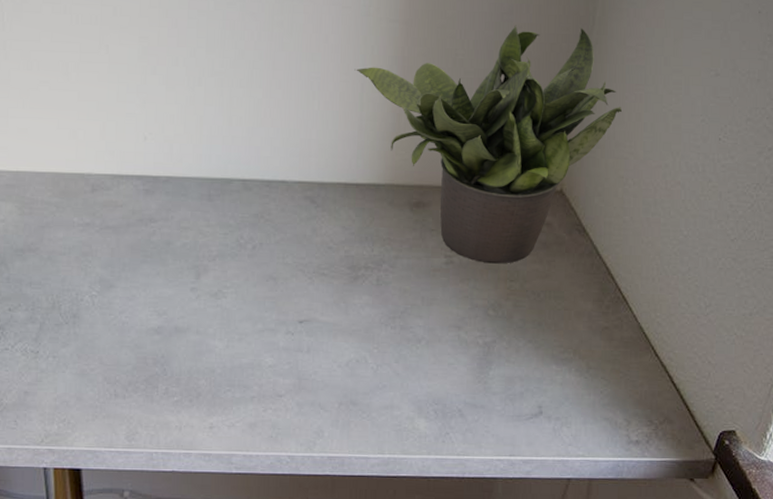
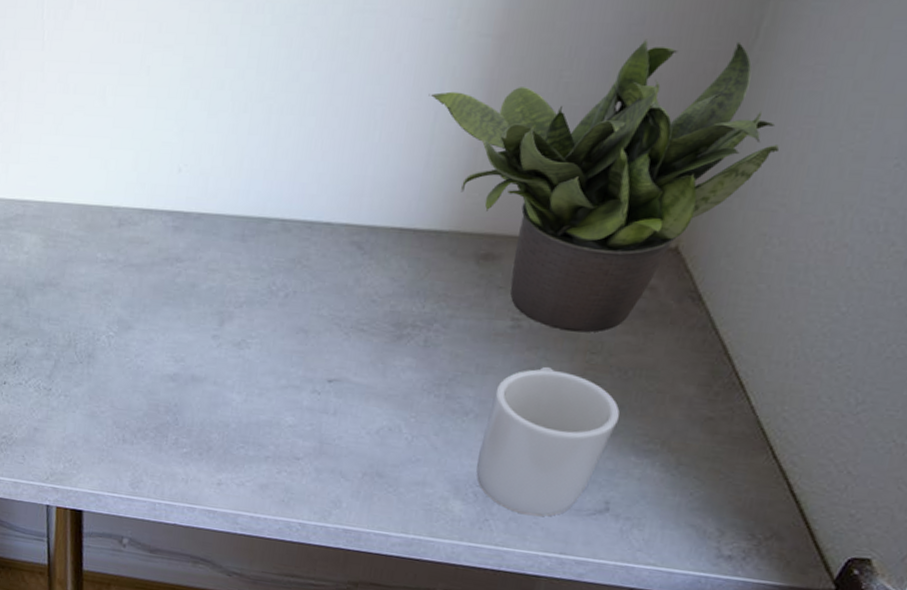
mug: none [433,294,540,426] -> present [476,366,620,517]

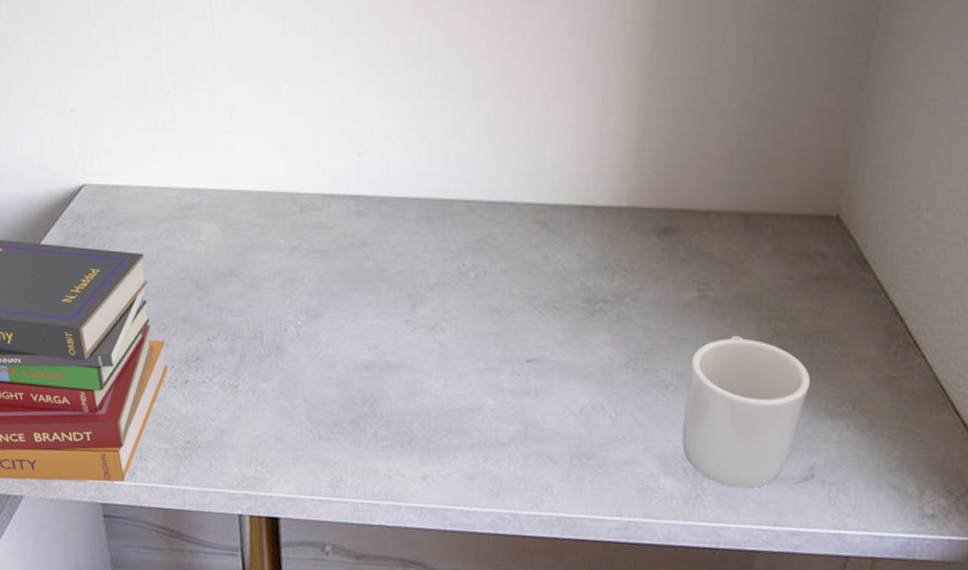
potted plant: present [428,38,780,332] -> none [594,26,913,300]

